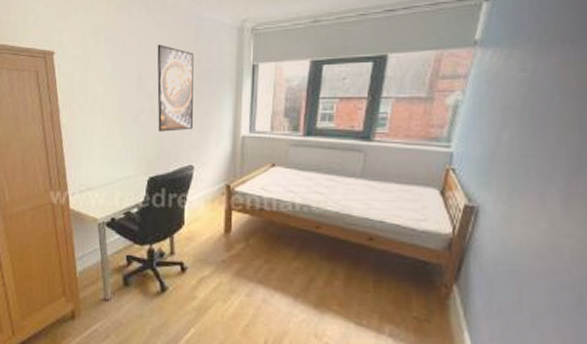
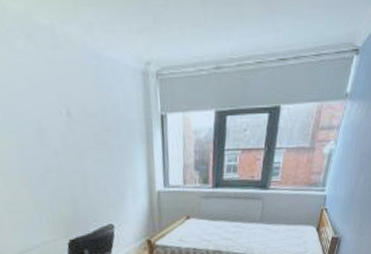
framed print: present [157,44,194,132] -> none [53,89,107,192]

